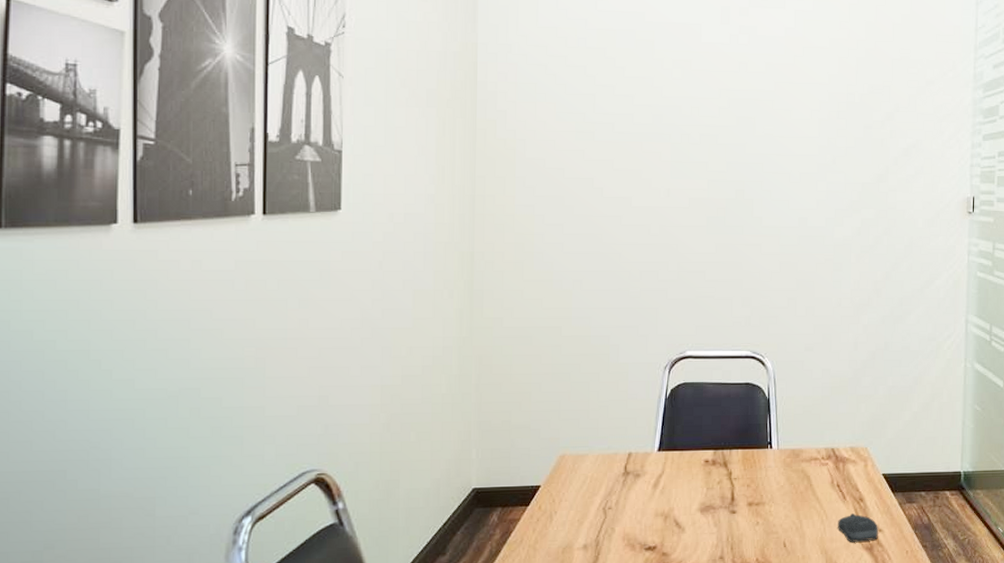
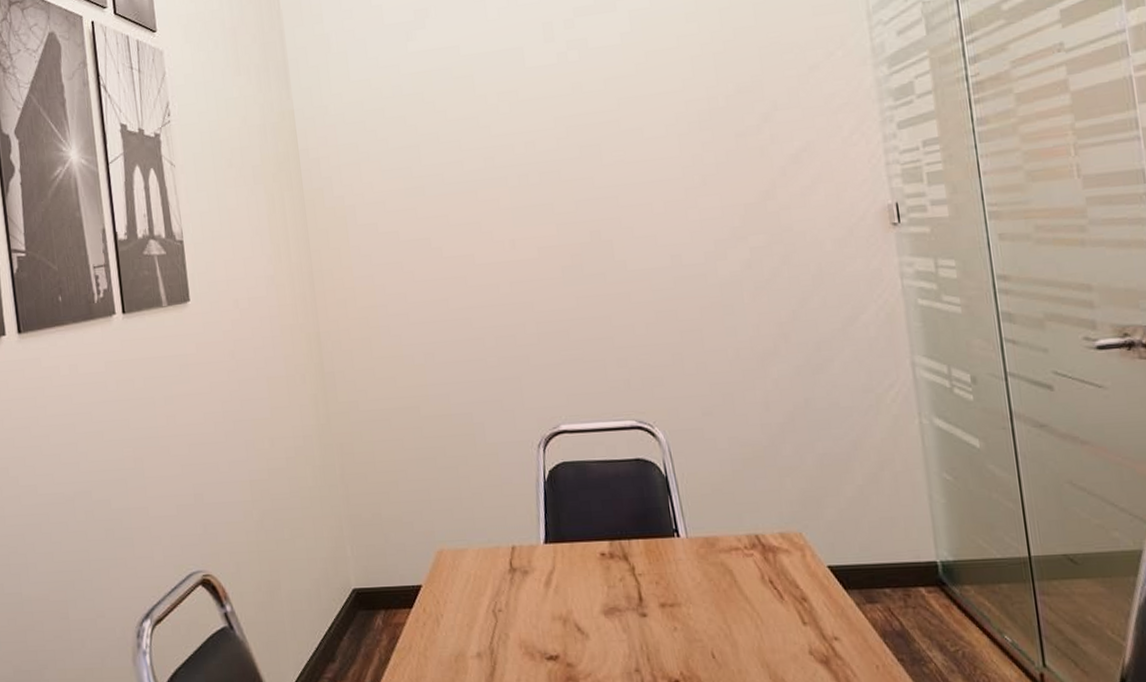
computer mouse: present [838,513,878,542] -> none [777,617,835,653]

